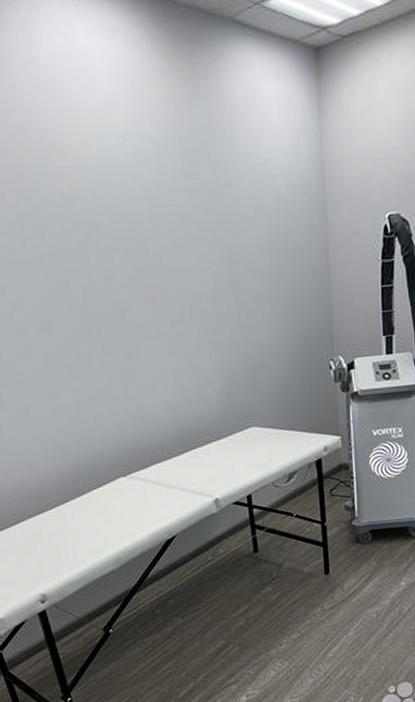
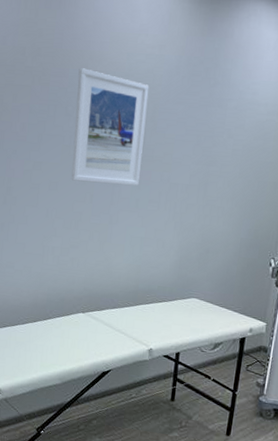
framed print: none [39,165,153,315] -> present [71,68,149,185]

